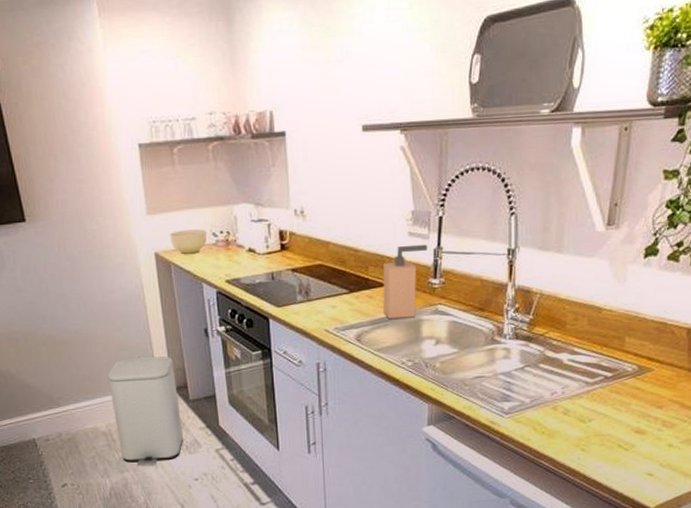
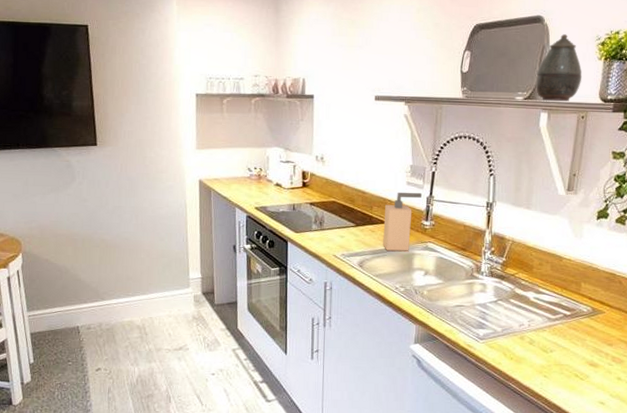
pedal bin: present [108,356,183,466] -> none [148,264,206,358]
bowl: present [170,229,207,254] -> none [213,164,244,183]
decorative jar: none [566,19,625,113] -> present [536,34,582,102]

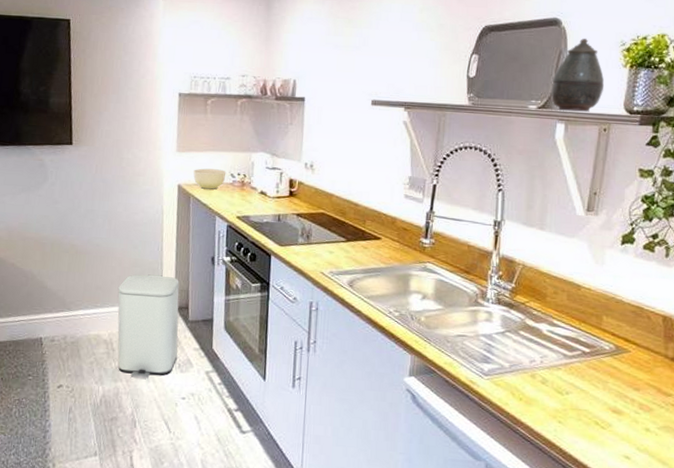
pedal bin: none [148,264,206,358] -> present [117,274,179,379]
bowl: none [213,164,244,183] -> present [193,168,226,190]
soap dispenser: present [383,192,422,251] -> none [376,205,422,271]

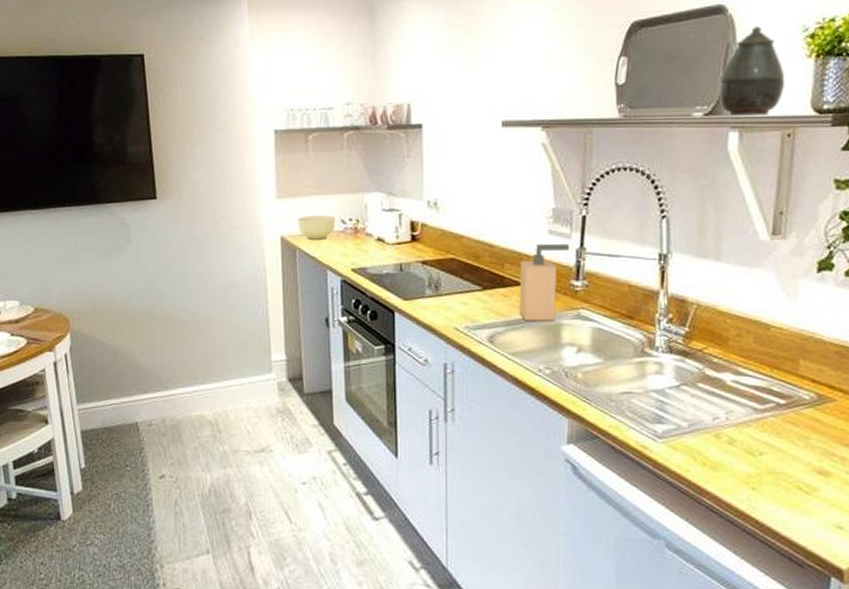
pedal bin: present [117,274,179,379] -> none [220,343,293,463]
soap dispenser: none [376,205,422,271] -> present [519,243,570,321]

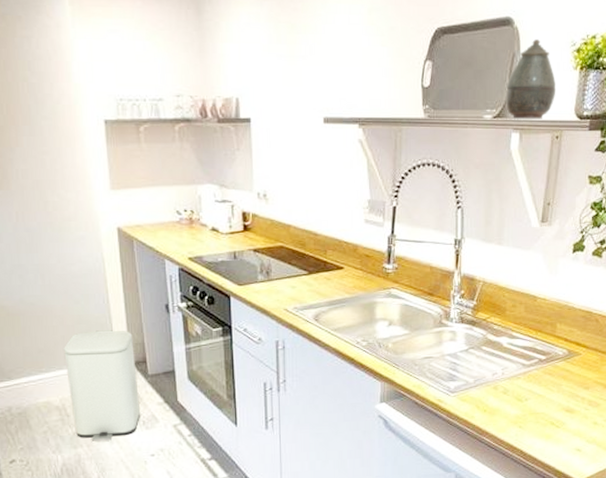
pedal bin: none [220,343,293,463] -> present [64,330,140,441]
bowl: present [298,215,336,239] -> none [133,207,171,230]
soap dispenser: present [519,243,570,321] -> none [340,231,383,300]

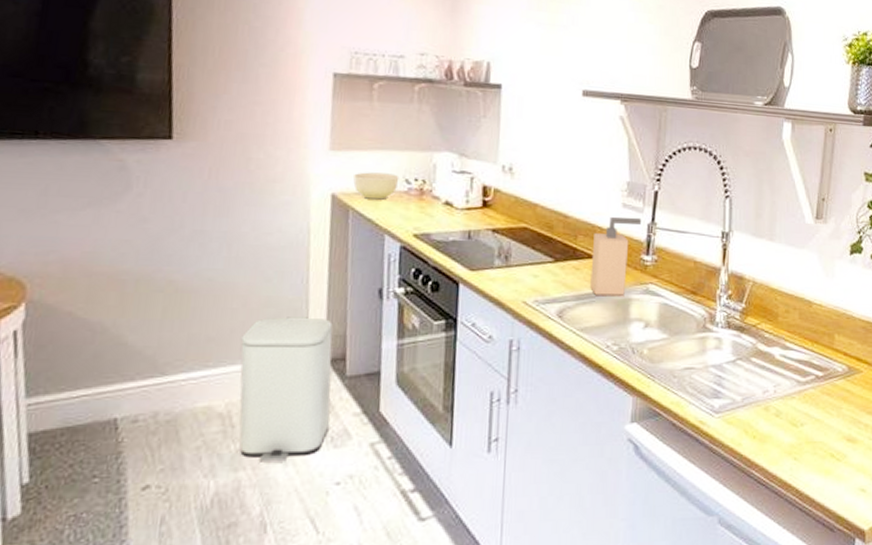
bowl: none [133,207,171,230] -> present [353,172,399,200]
soap dispenser: none [340,231,383,300] -> present [590,216,642,296]
decorative jar: present [506,39,557,120] -> none [777,31,829,110]

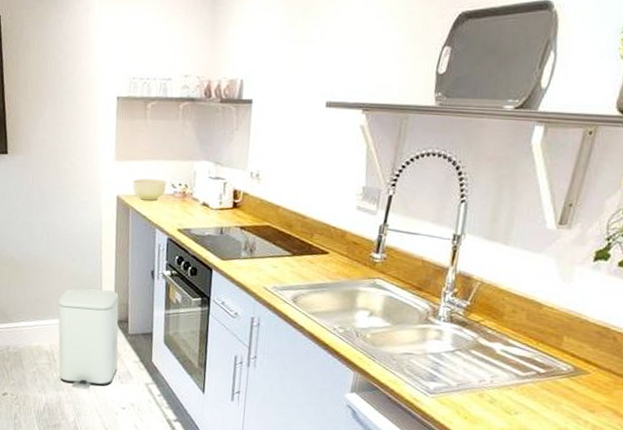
soap dispenser: present [590,216,642,296] -> none [322,218,375,287]

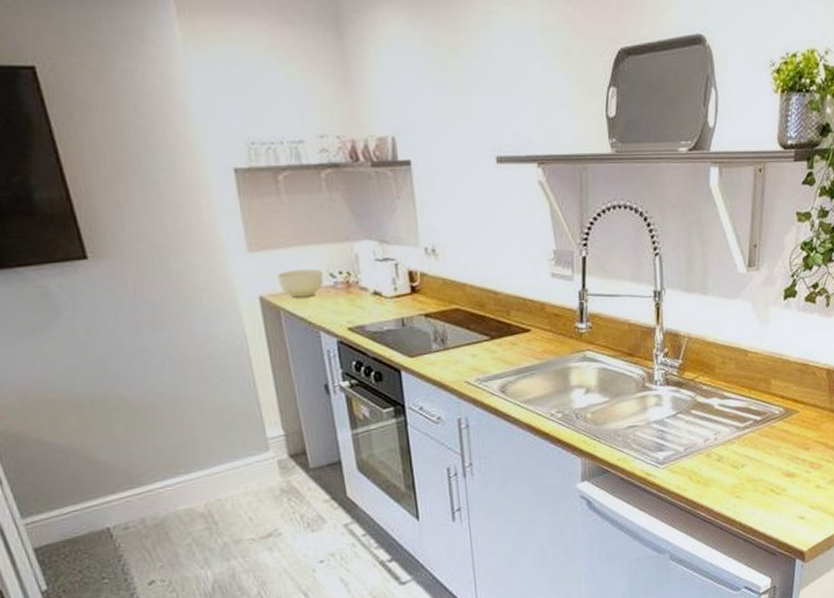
pedal bin: present [58,288,119,389] -> none [204,418,303,551]

